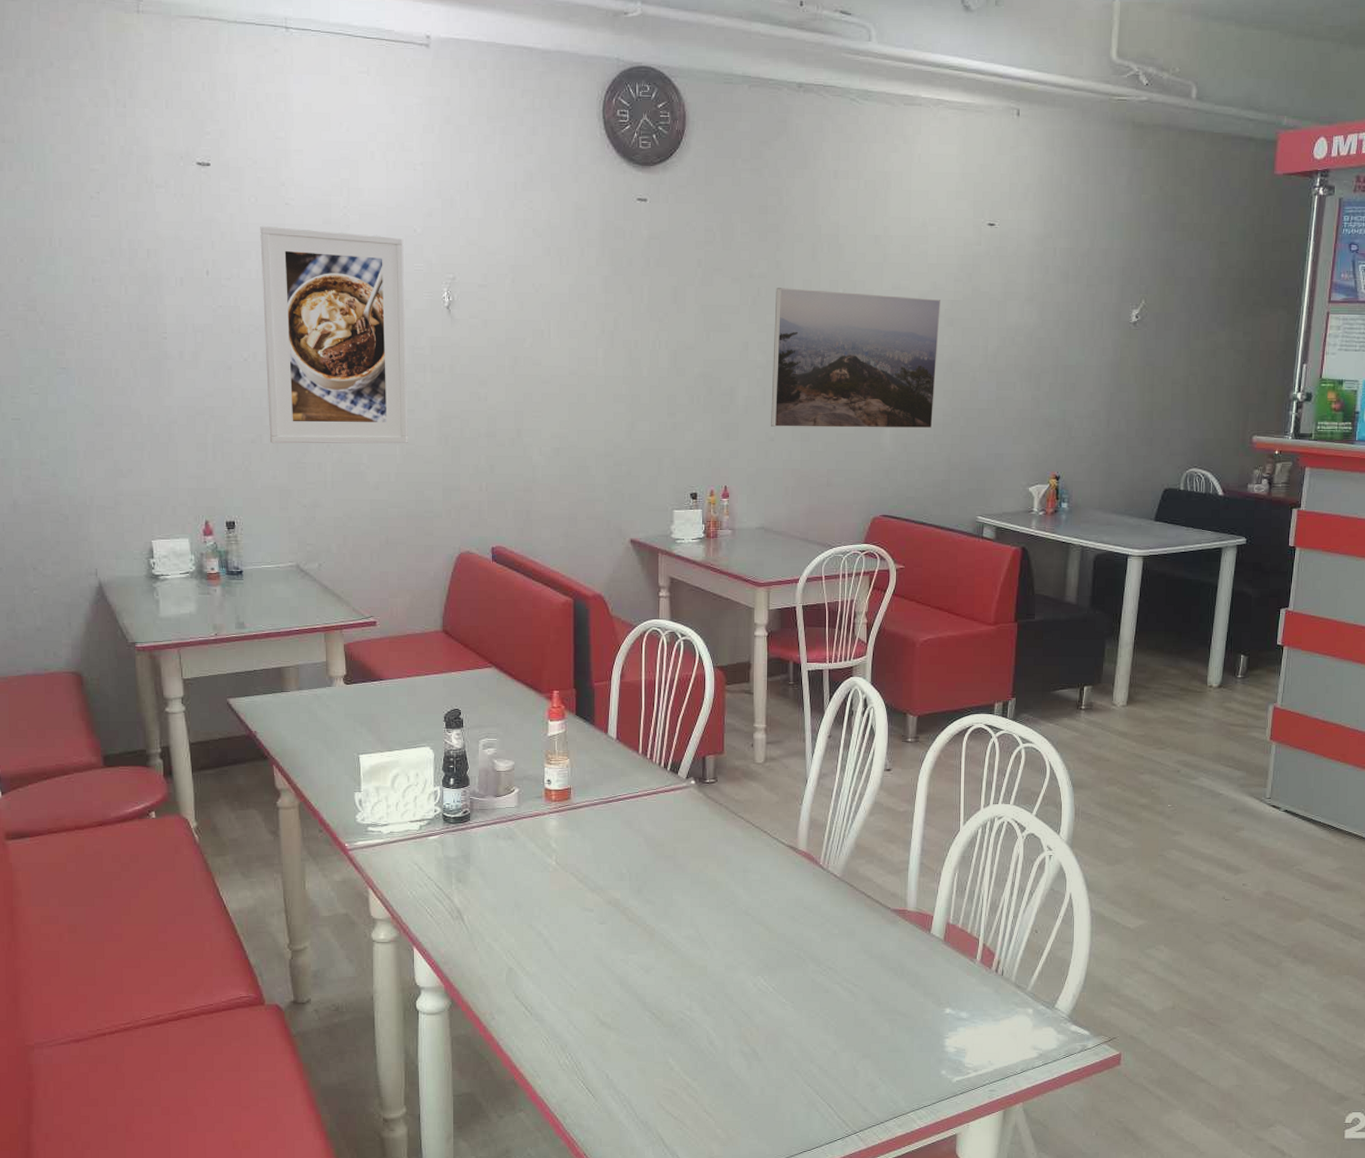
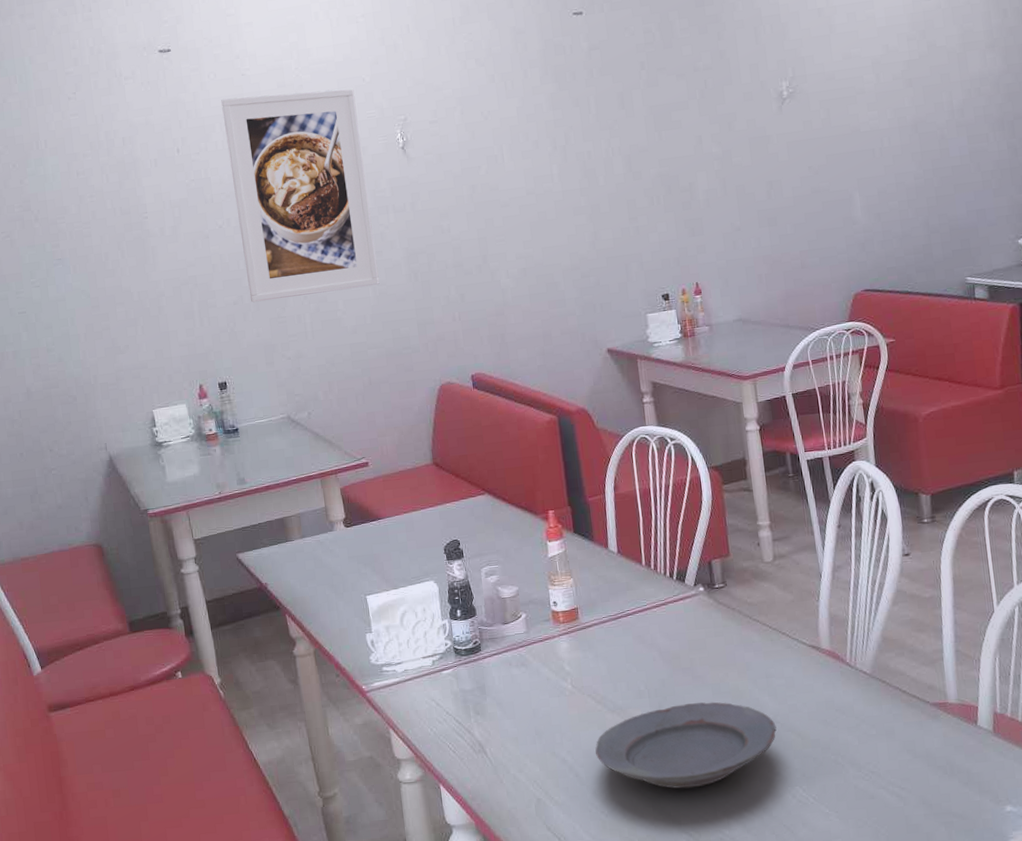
plate: none [572,890,747,970] -> present [595,702,777,789]
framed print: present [771,288,940,429] -> none [723,62,905,216]

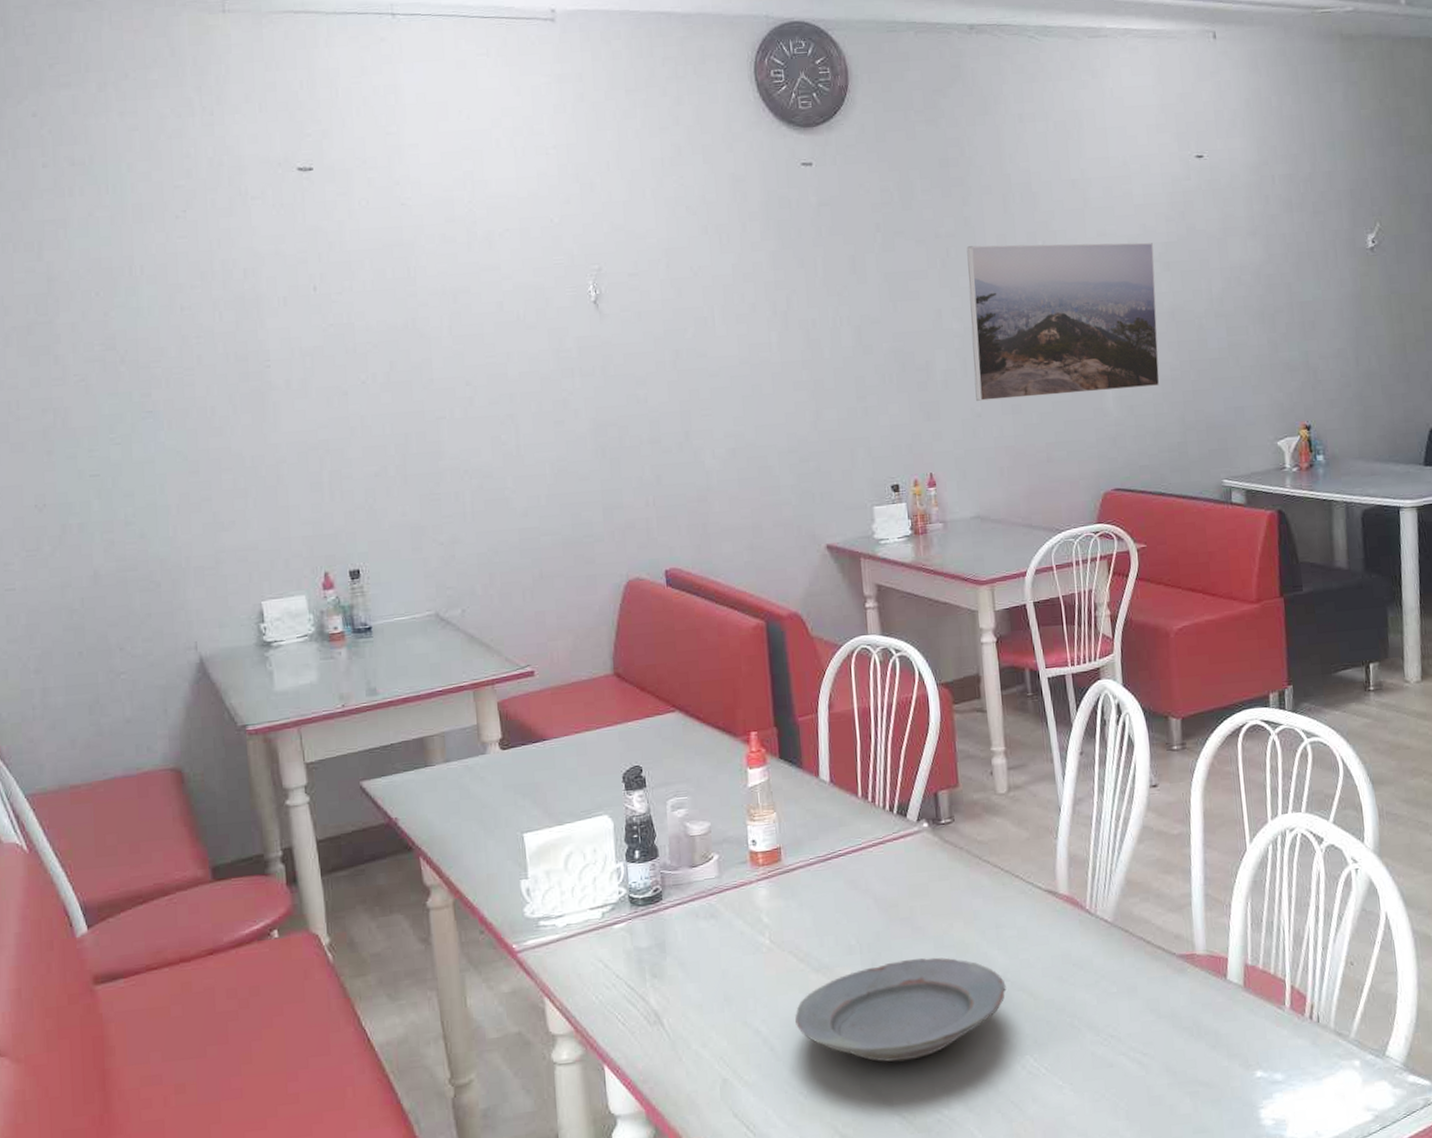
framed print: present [221,88,380,303] -> none [373,229,559,475]
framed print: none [723,62,905,216] -> present [966,242,1160,401]

